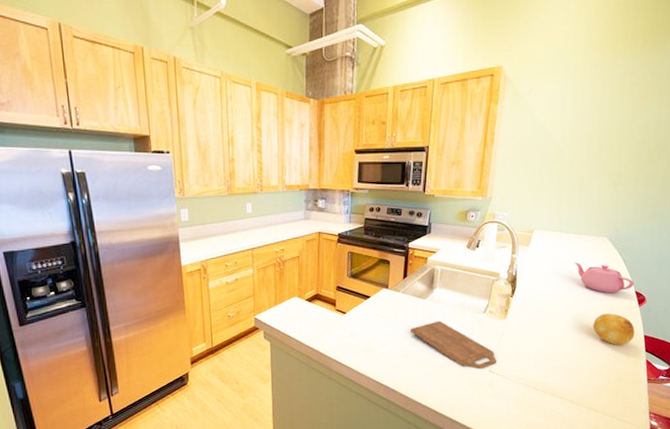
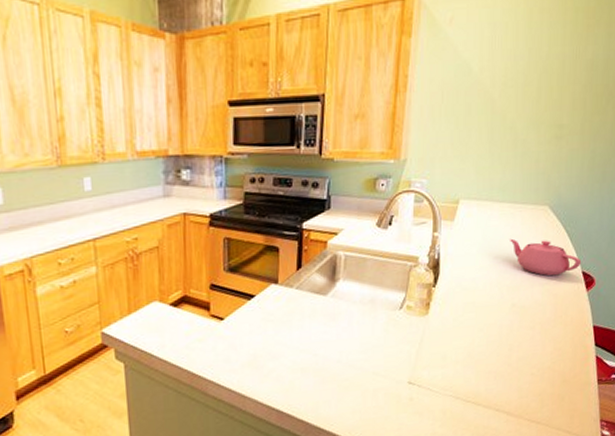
cutting board: present [411,321,496,369] -> none [308,322,417,381]
fruit: present [593,313,635,346] -> none [533,300,582,341]

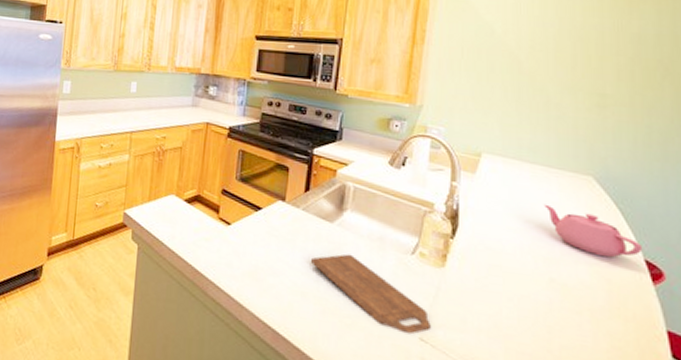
cutting board: none [308,322,417,381] -> present [311,253,431,333]

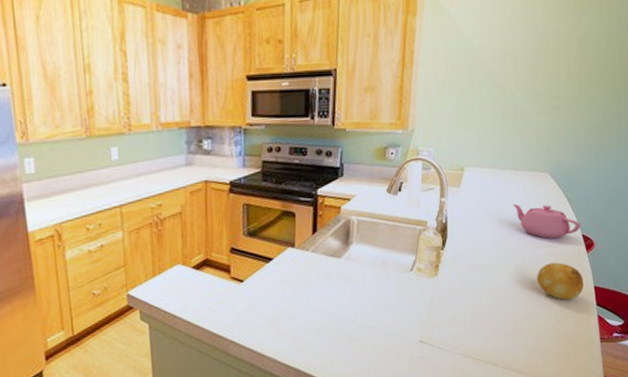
cutting board: present [311,253,431,333] -> none [324,283,428,340]
fruit: none [579,285,650,341] -> present [537,262,584,301]

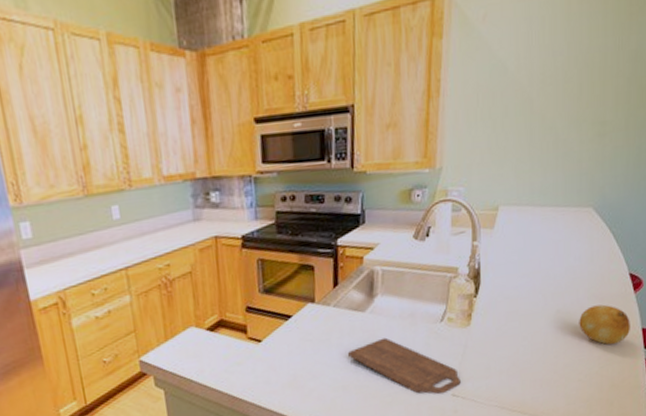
cutting board: none [324,283,428,340] -> present [348,337,461,394]
teapot: present [513,203,581,239] -> none [553,243,629,280]

